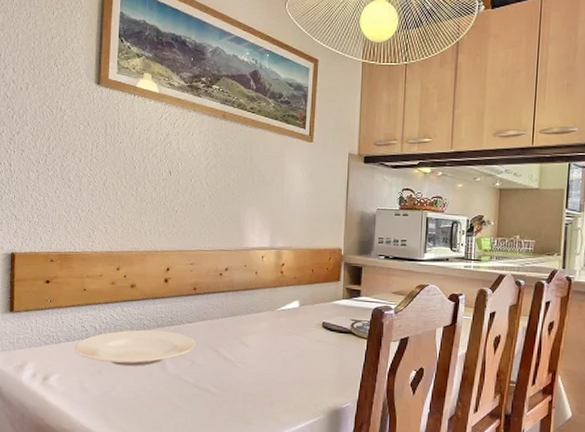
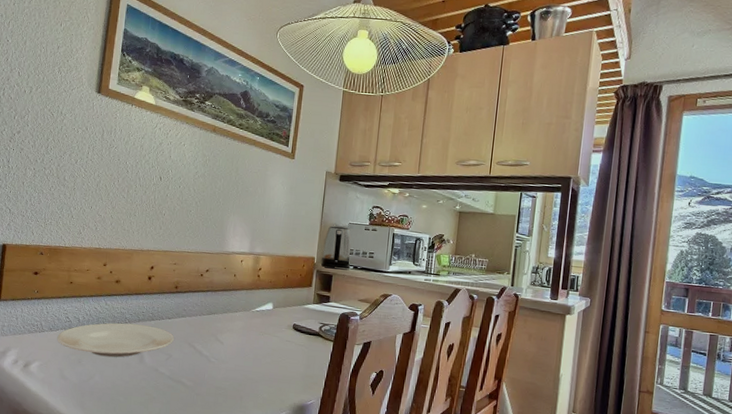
kettle: none [349,212,382,260] -> present [321,225,352,269]

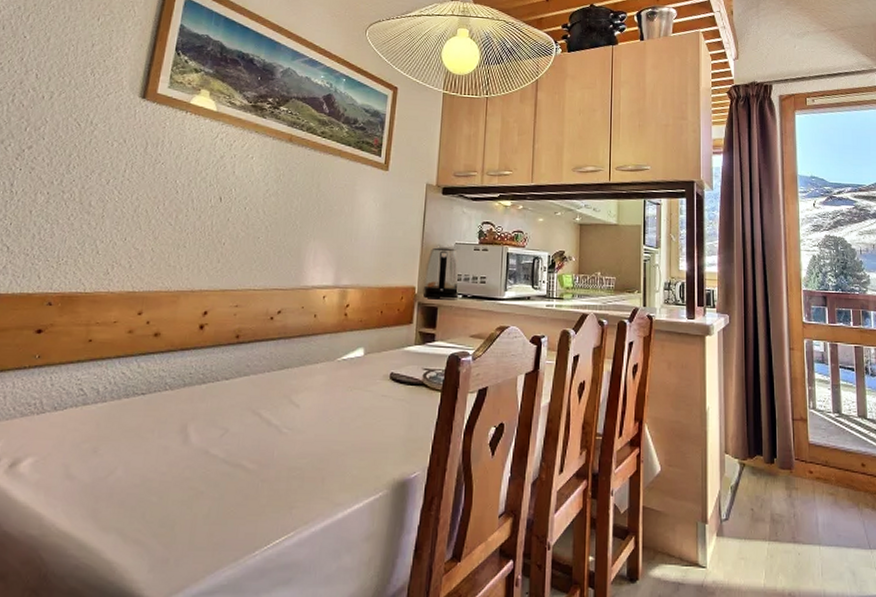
plate: present [57,323,175,358] -> none [63,390,234,441]

